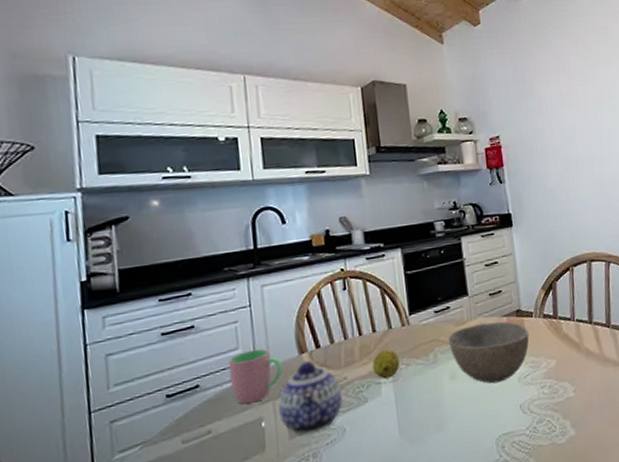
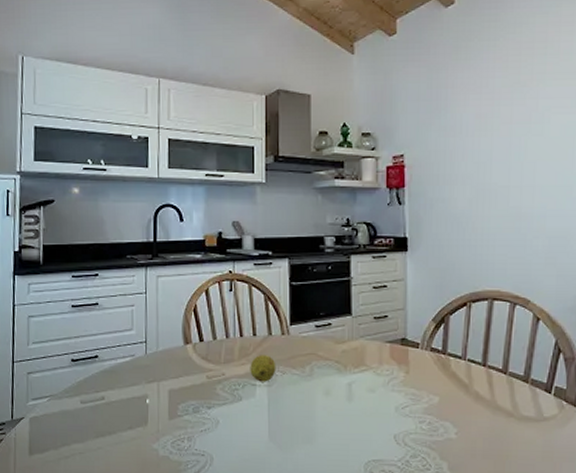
cup: present [228,348,284,405] -> none [123,334,170,380]
teapot: present [278,360,343,435] -> none [162,351,220,419]
bowl: present [448,321,530,384] -> none [326,346,413,408]

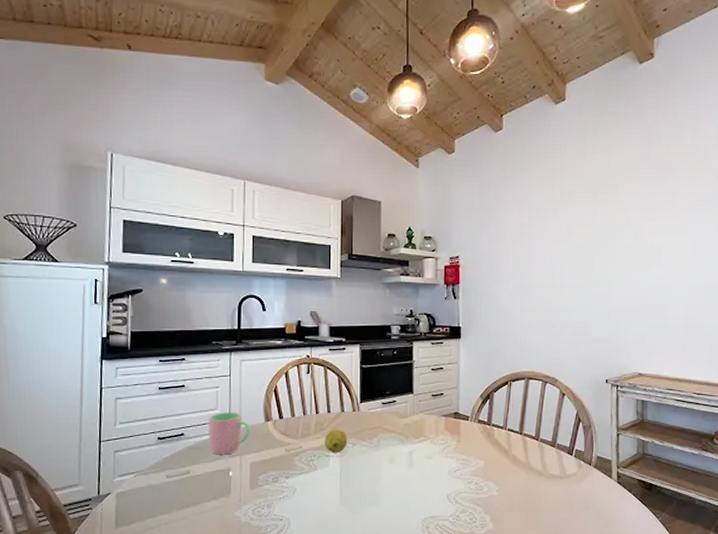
cup: none [123,334,170,380] -> present [208,413,252,455]

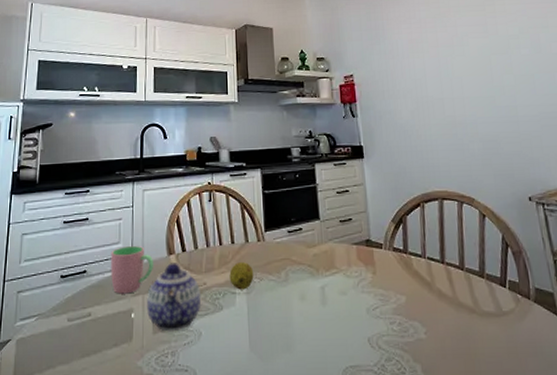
teapot: none [245,427,297,488] -> present [147,261,202,332]

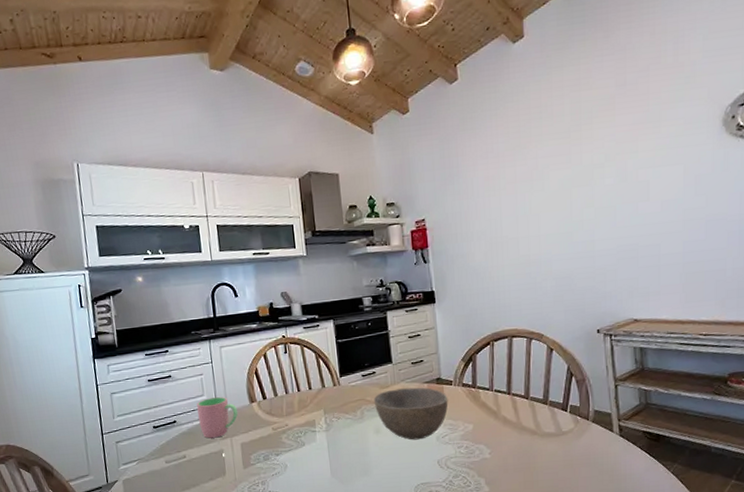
teapot: present [147,261,202,332] -> none [234,408,285,466]
fruit: present [229,262,254,290] -> none [309,405,332,428]
bowl: none [299,248,379,311] -> present [373,387,449,440]

